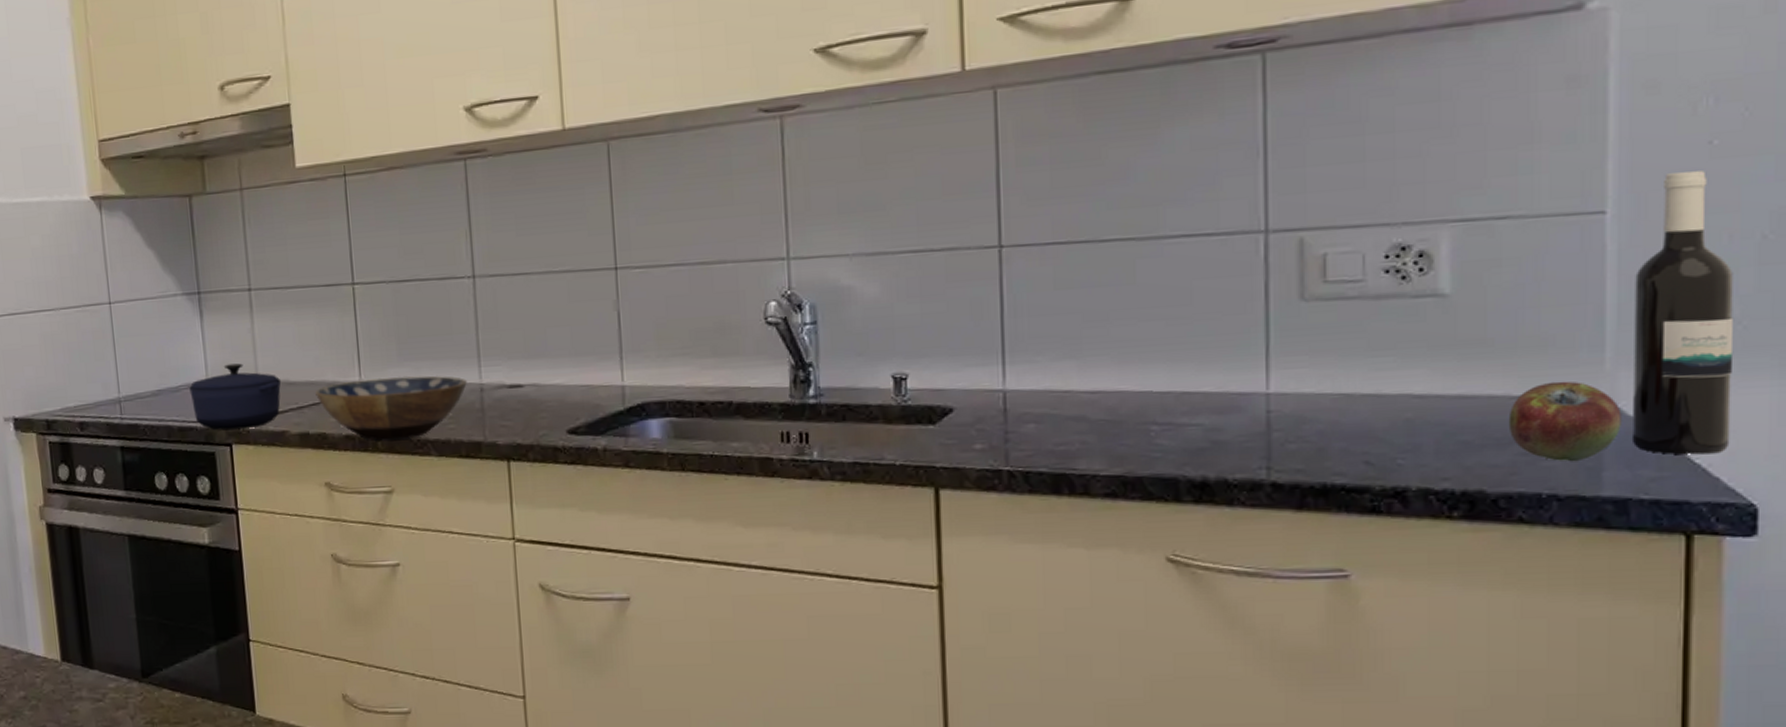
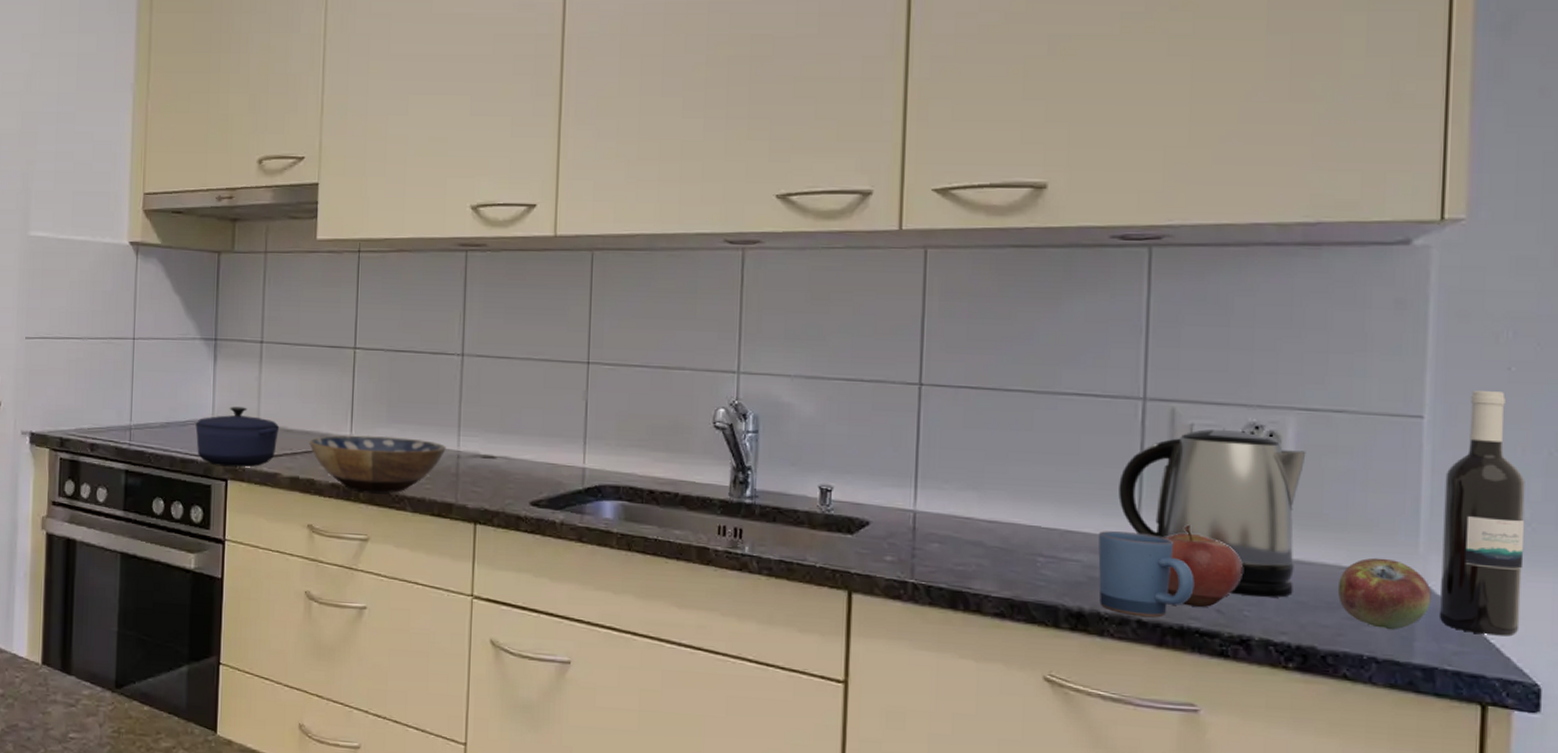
mug: none [1220,385,1337,480] -> present [1098,531,1194,618]
kettle: none [1242,254,1464,443] -> present [1118,429,1306,598]
apple: none [1298,369,1394,461] -> present [1164,524,1243,607]

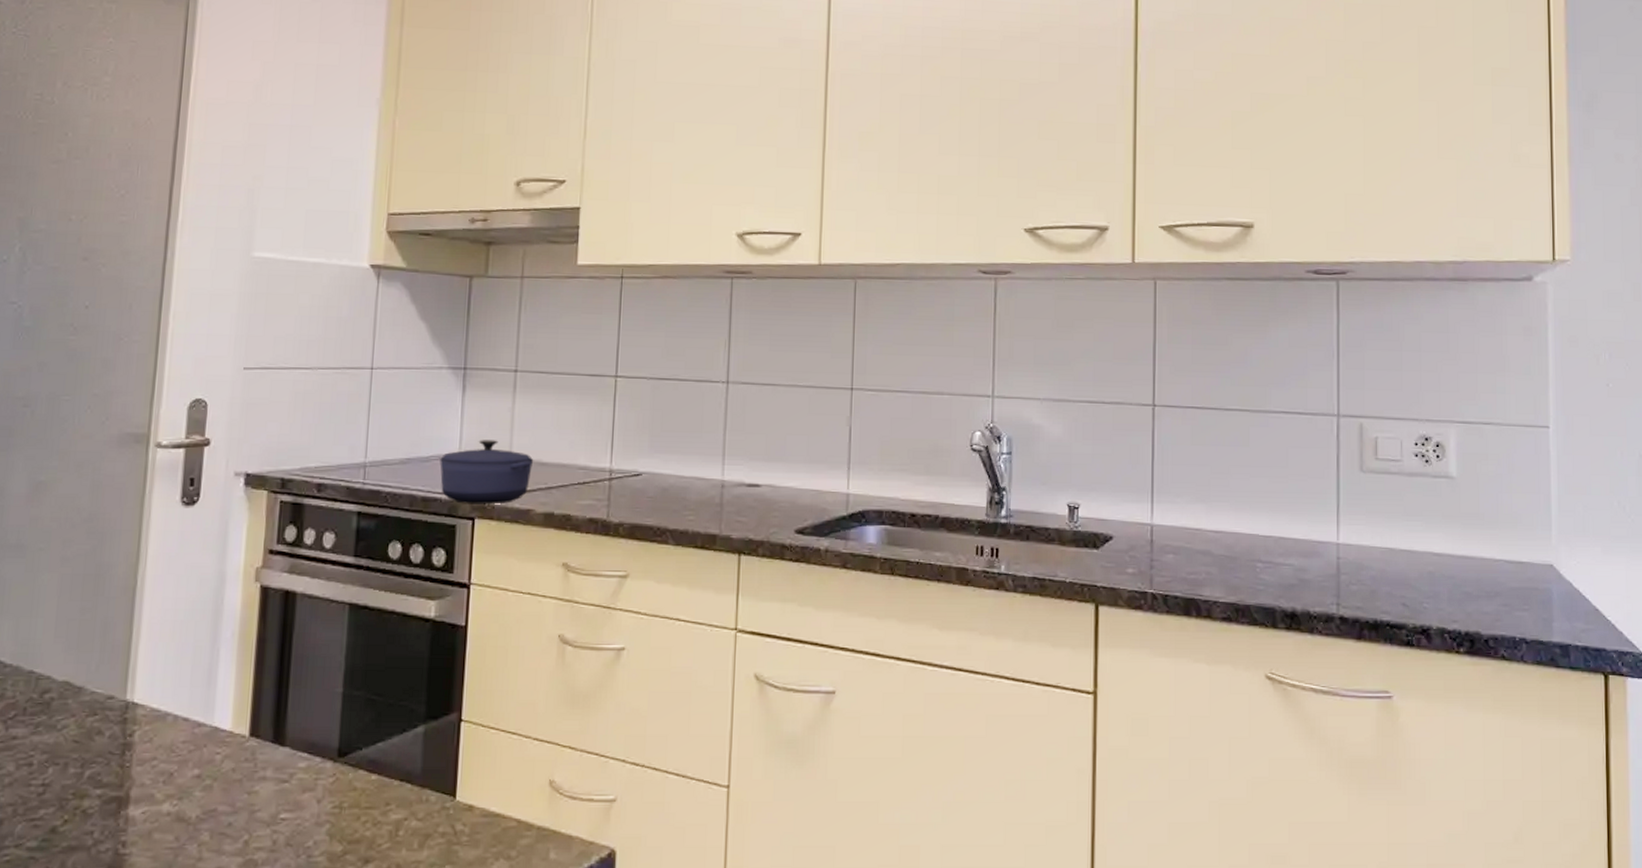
bowl: present [309,435,446,493] -> none [566,466,710,526]
mug: present [1098,531,1194,618] -> none [1305,536,1384,614]
kettle: present [1118,429,1306,598] -> none [1321,441,1465,590]
apple: present [1164,524,1243,607] -> none [1358,527,1421,602]
fruit: present [1337,557,1431,631] -> none [1494,550,1563,614]
wine bottle: present [1438,391,1525,637] -> none [1568,404,1628,613]

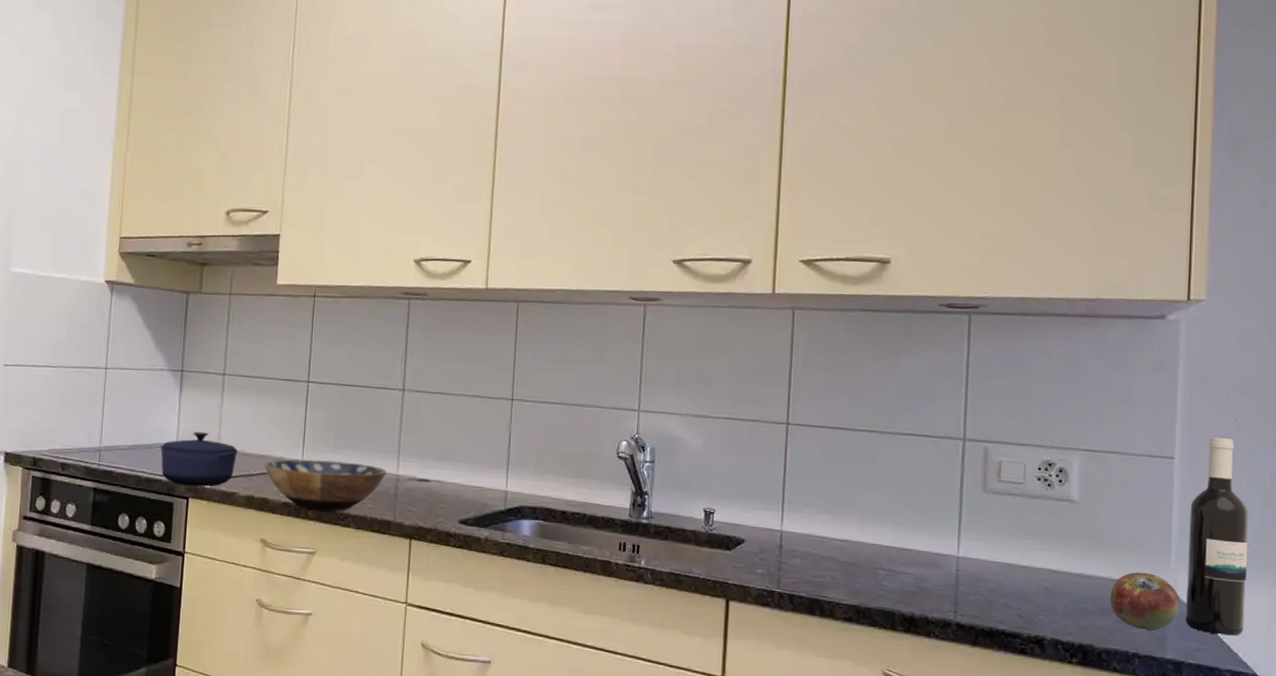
bowl: none [566,466,710,526] -> present [264,459,387,511]
fruit: none [1494,550,1563,614] -> present [1110,572,1180,631]
wine bottle: none [1568,404,1628,613] -> present [1185,438,1248,636]

